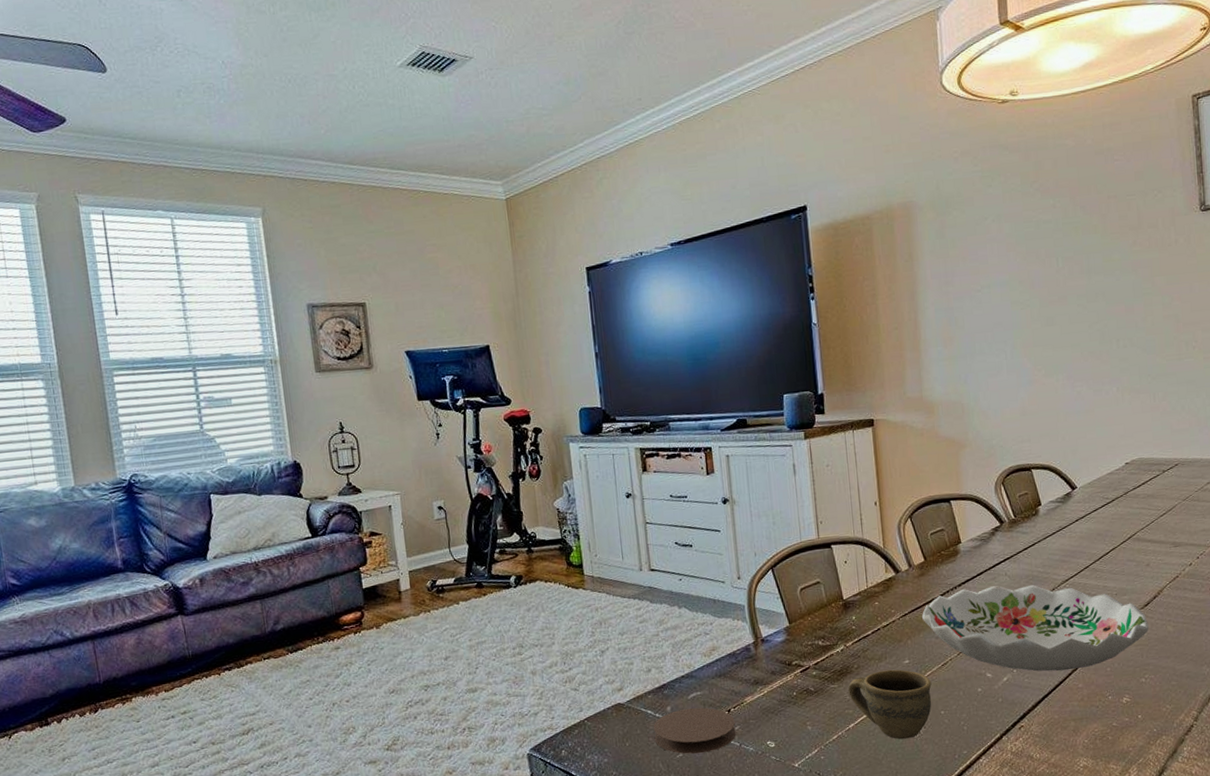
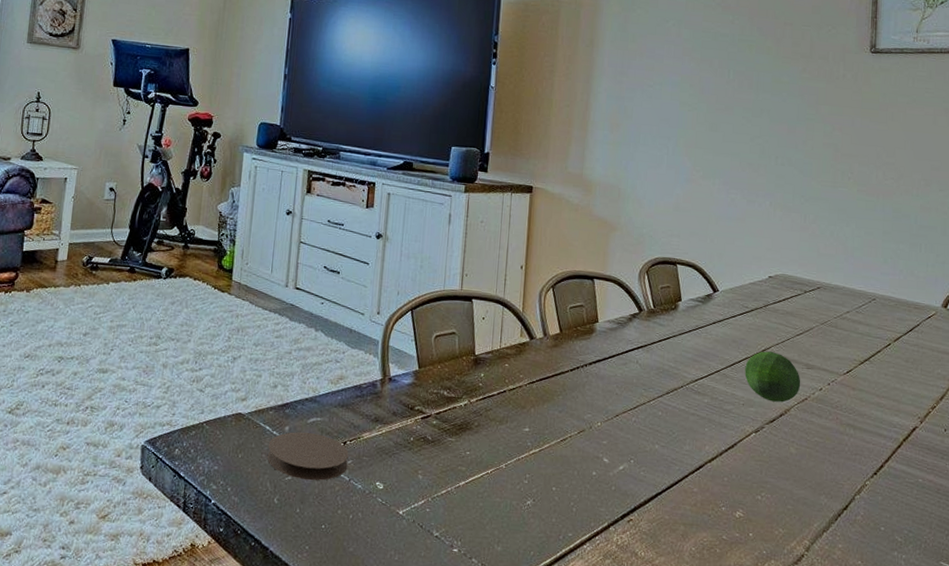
cup: present [848,669,932,740] -> none [465,433,548,509]
decorative bowl: present [921,584,1150,672] -> none [548,367,772,473]
fruit: none [1113,537,1171,586] -> present [744,351,801,403]

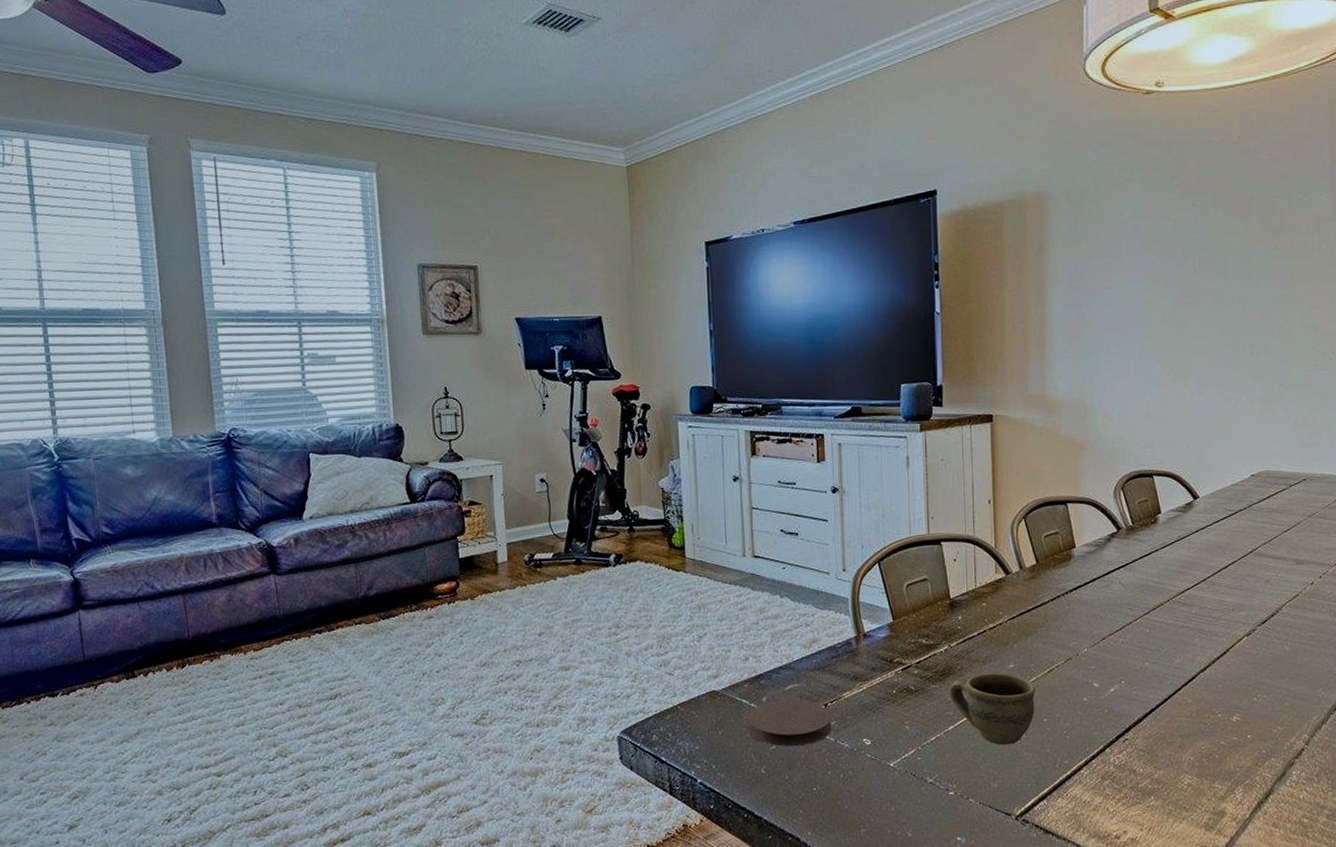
cup: none [465,433,548,509] -> present [950,673,1036,745]
fruit: present [744,351,801,403] -> none [1232,552,1291,603]

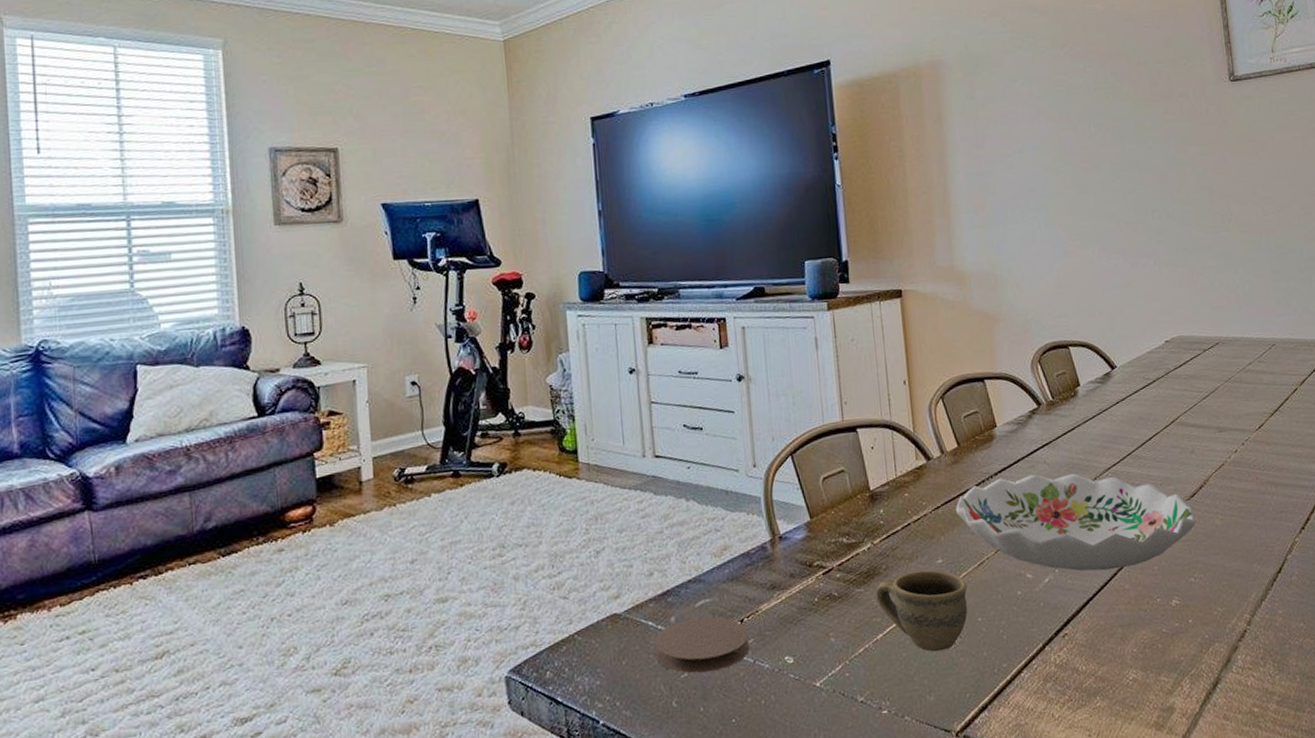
decorative bowl: none [1029,592,1265,685] -> present [955,473,1197,571]

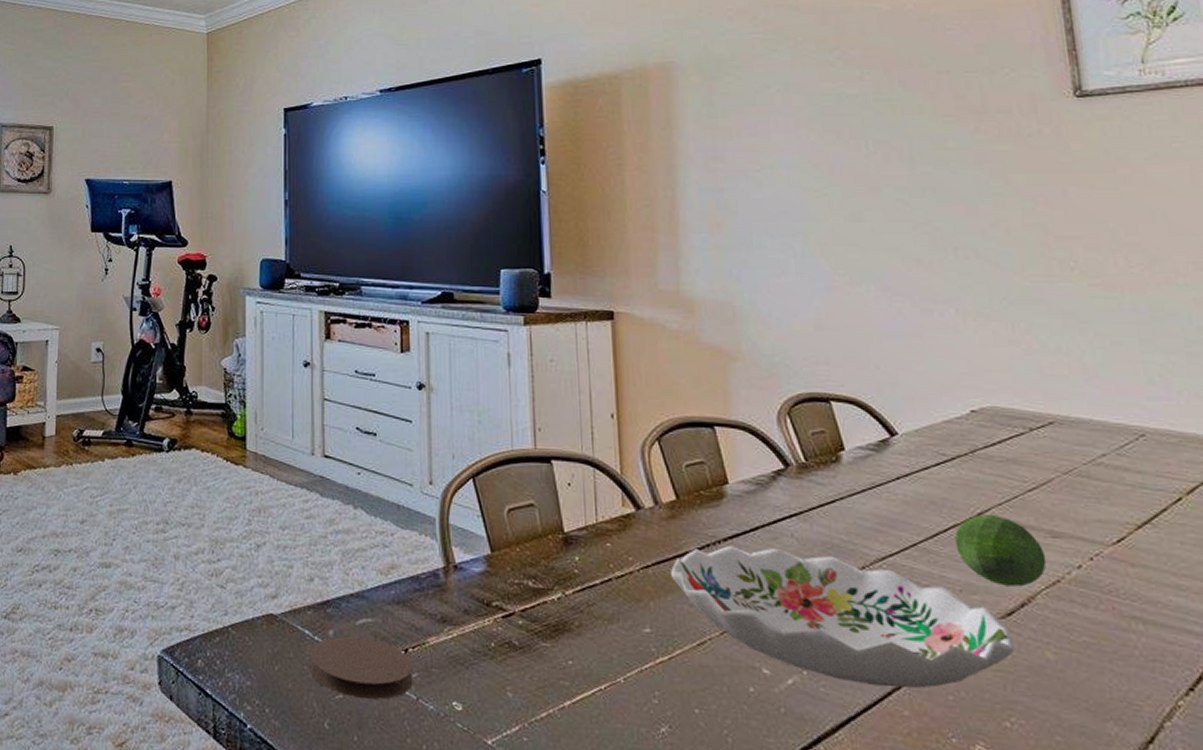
cup: present [876,570,968,652] -> none [565,636,682,739]
fruit: none [1156,421,1216,475] -> present [955,514,1047,587]

